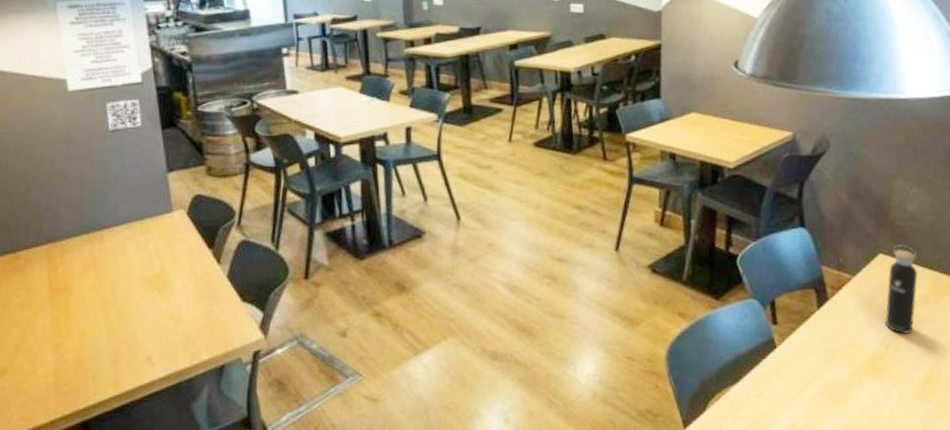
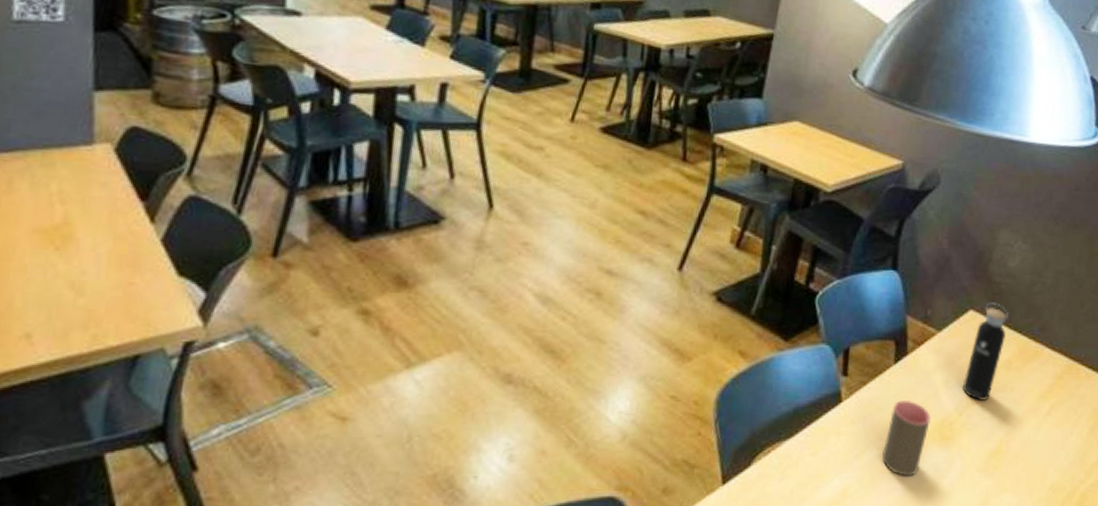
cup: none [821,340,861,409] -> present [881,401,931,478]

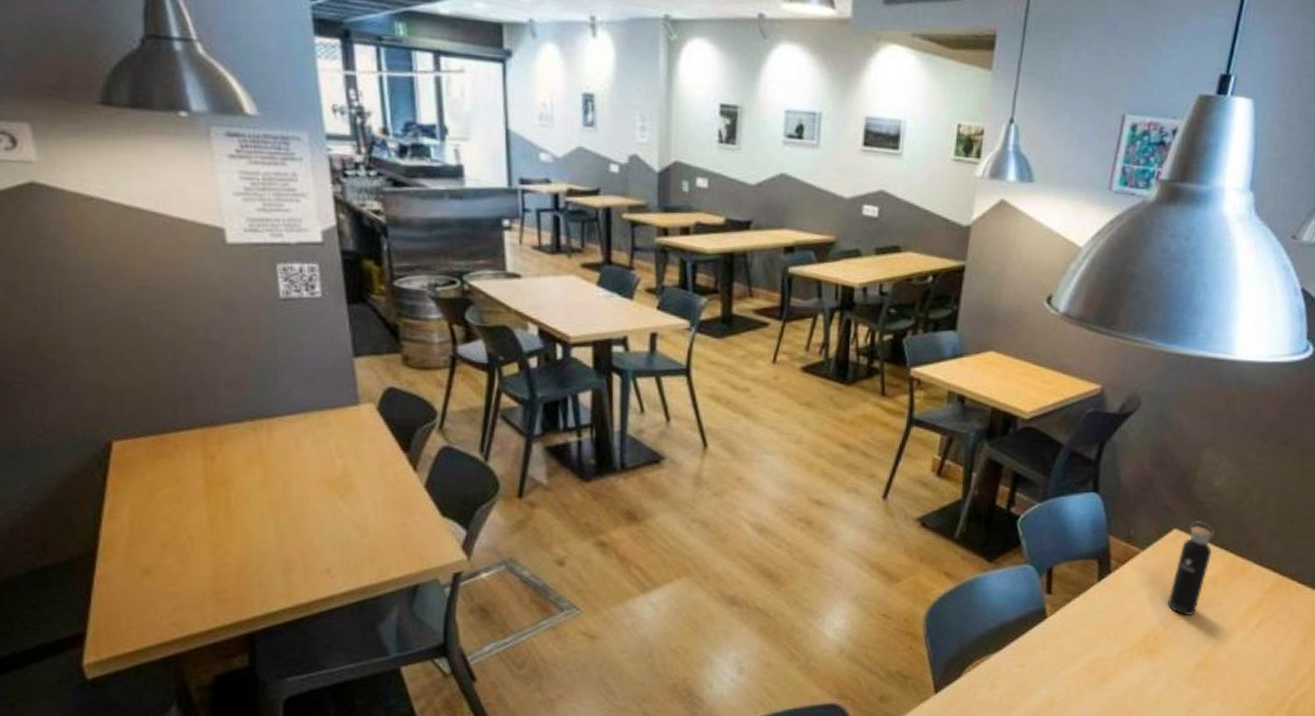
cup: present [881,401,931,478] -> none [1087,616,1136,687]

